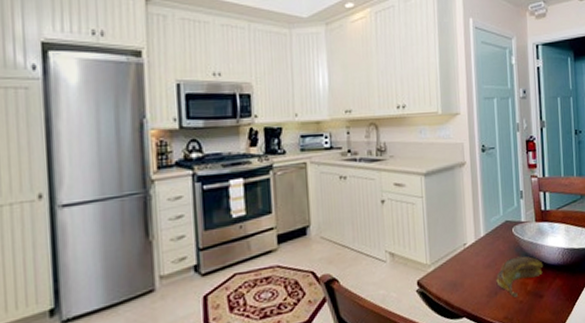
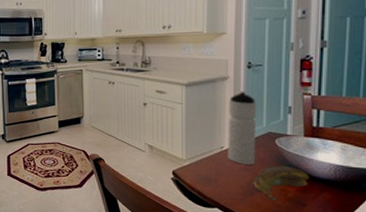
water bottle: none [468,177,496,261] -> present [227,91,257,165]

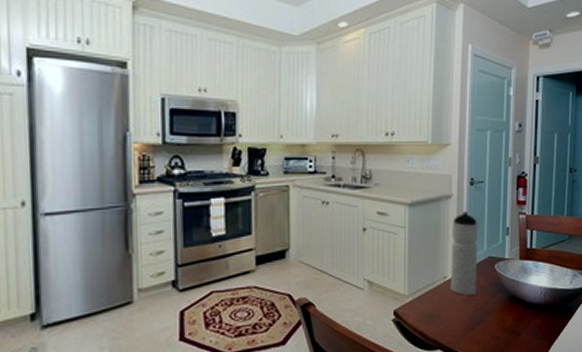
banana: present [253,165,310,201] -> none [474,293,524,333]

